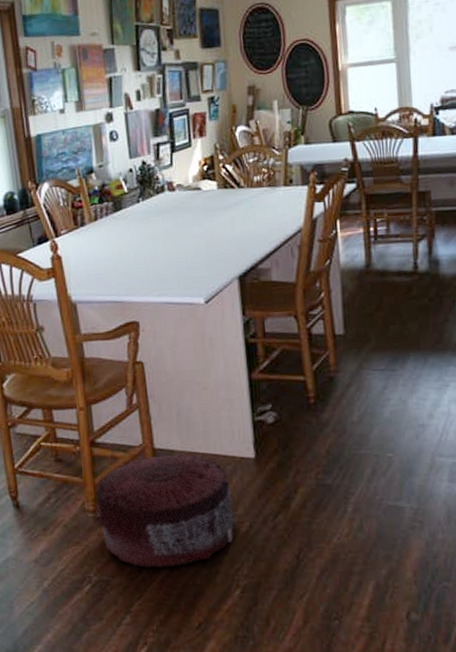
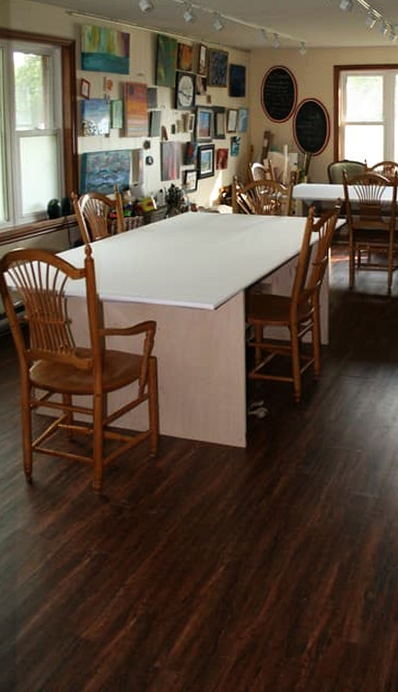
pouf: present [95,452,237,567] -> none [103,439,225,544]

